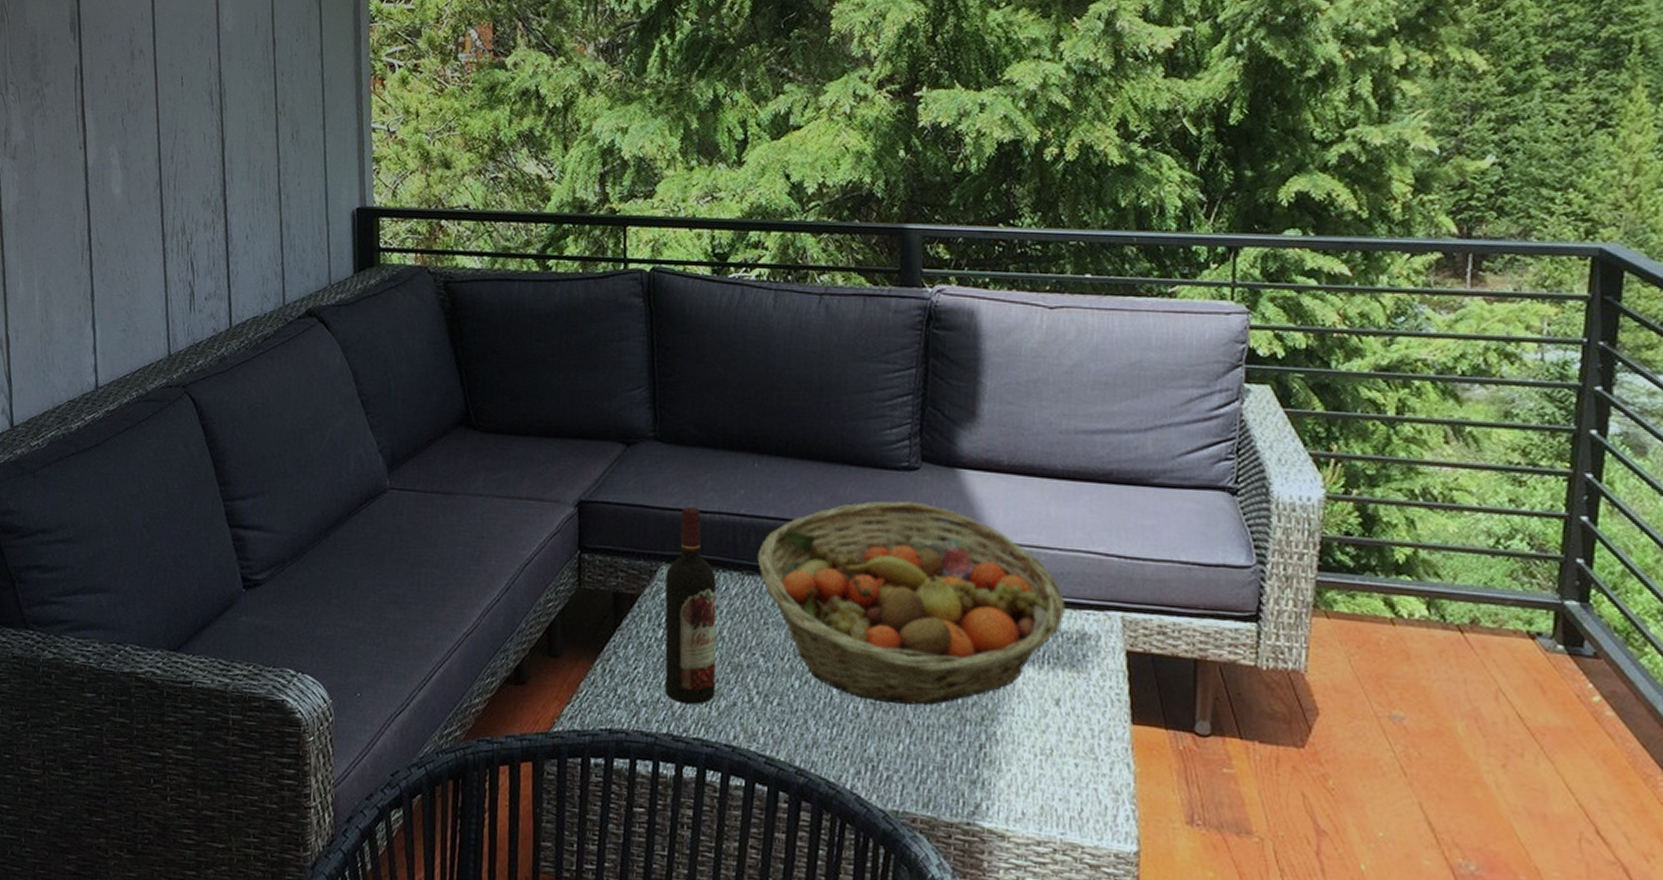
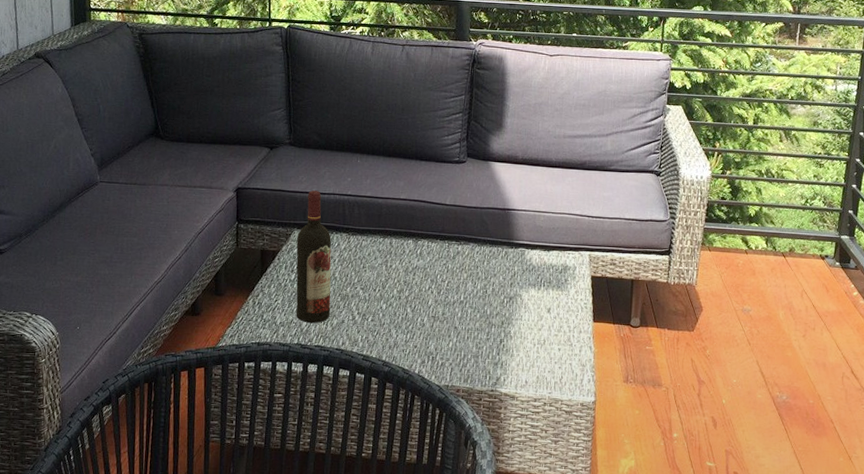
fruit basket: present [757,500,1066,706] -> none [359,183,555,317]

